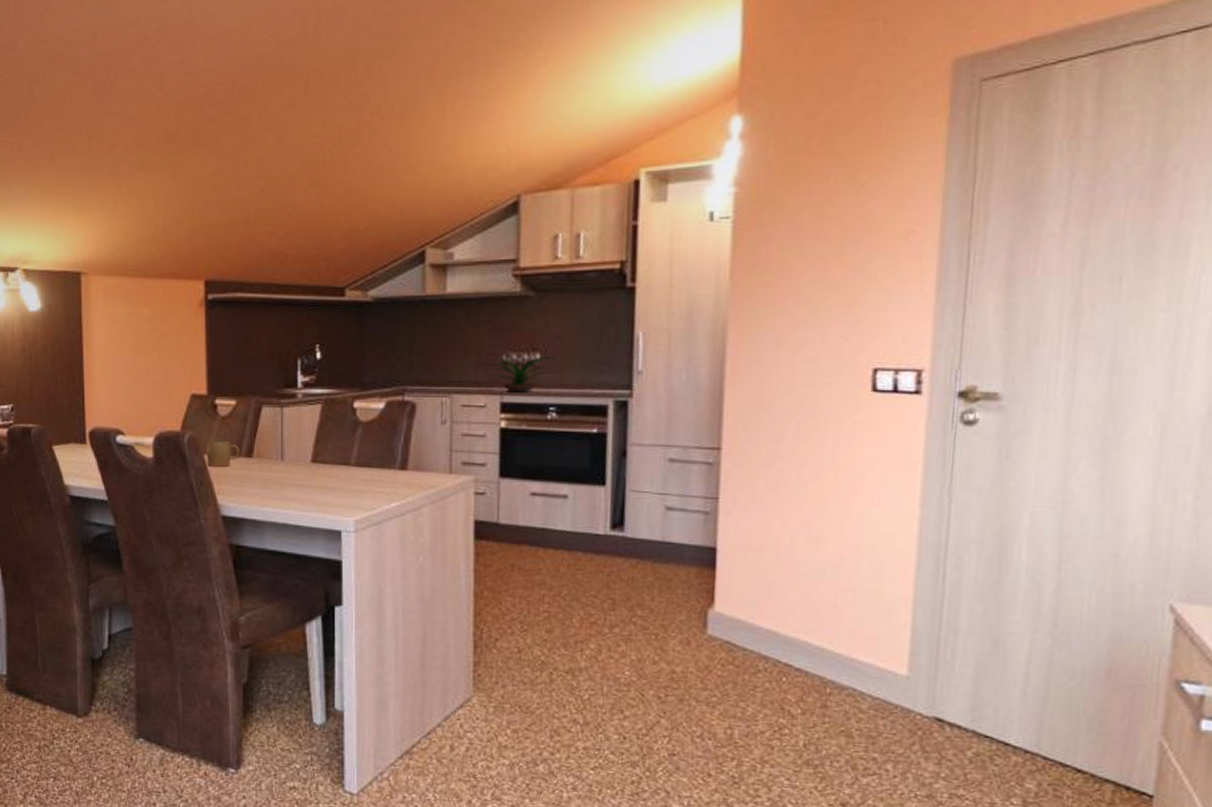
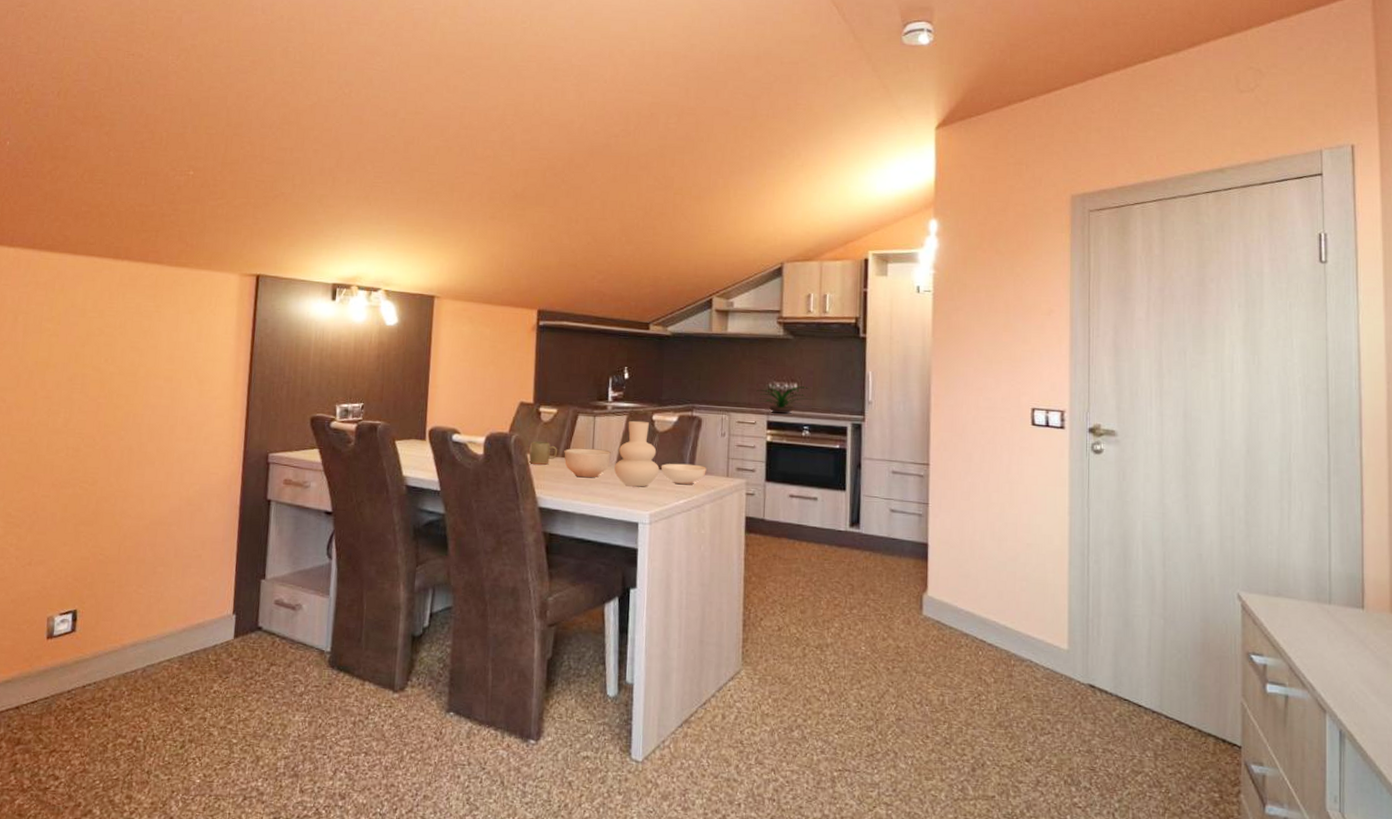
bowl: none [247,445,305,481] -> present [564,448,612,478]
vase: none [309,409,364,489] -> present [614,420,659,487]
bowl: none [366,459,425,485] -> present [661,463,708,485]

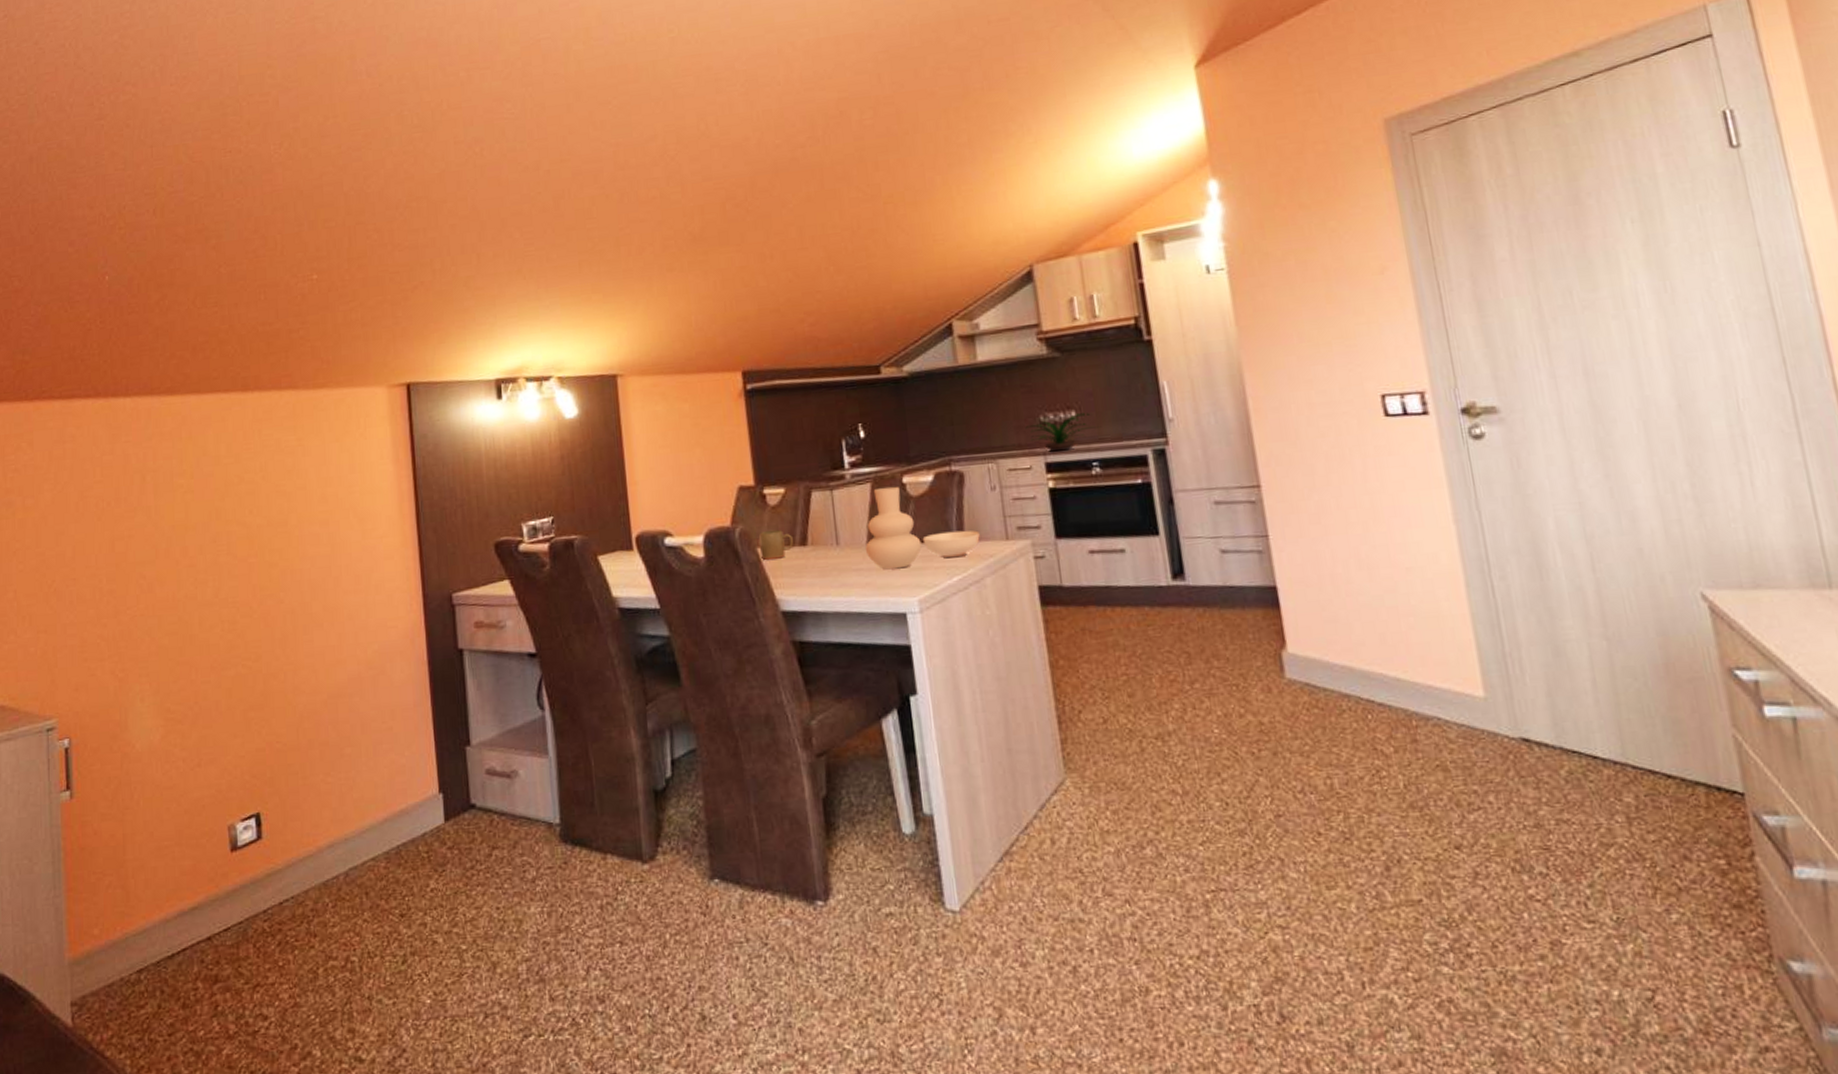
bowl: present [564,448,612,478] -> none [801,528,860,568]

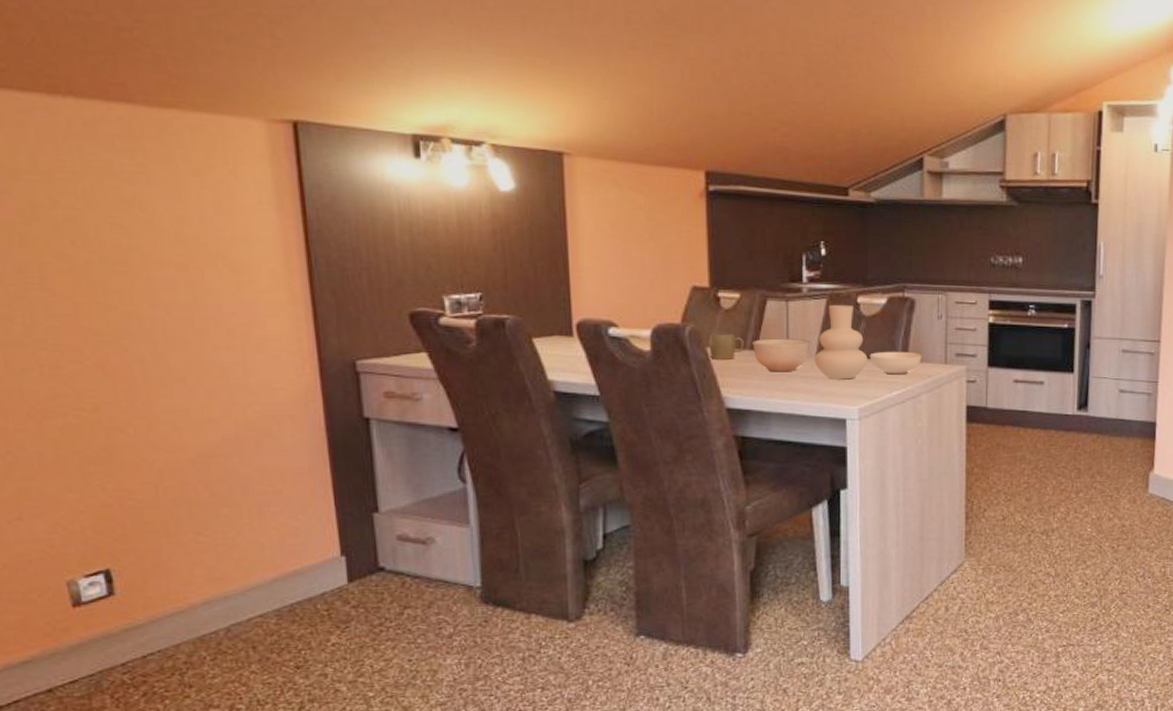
bowl: none [801,528,860,568] -> present [752,338,811,372]
plant: present [1025,412,1099,452] -> none [976,260,1040,292]

